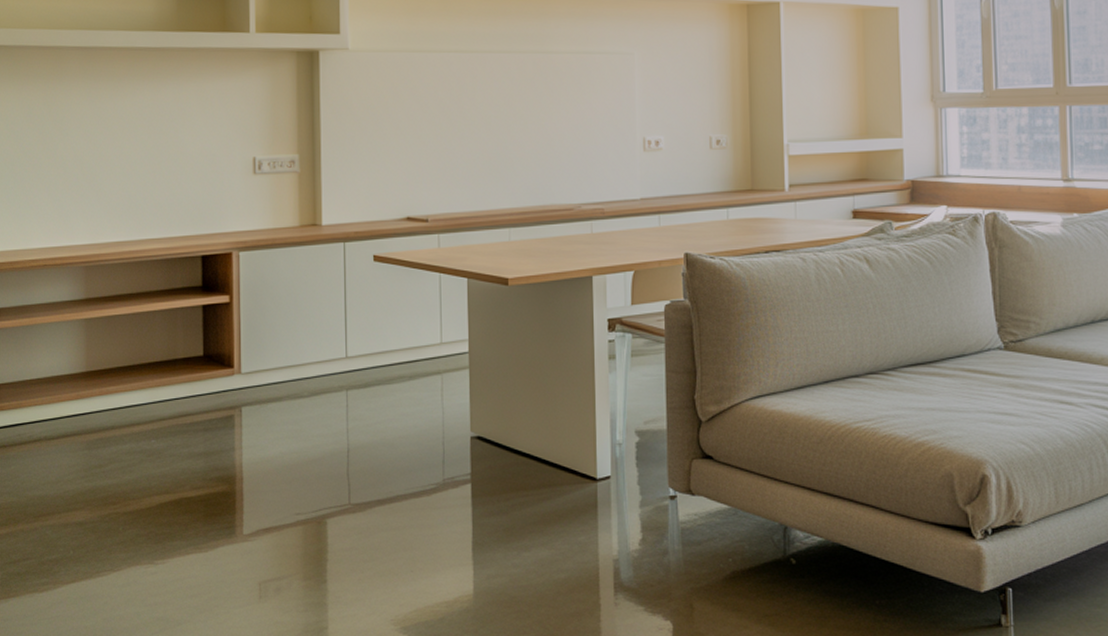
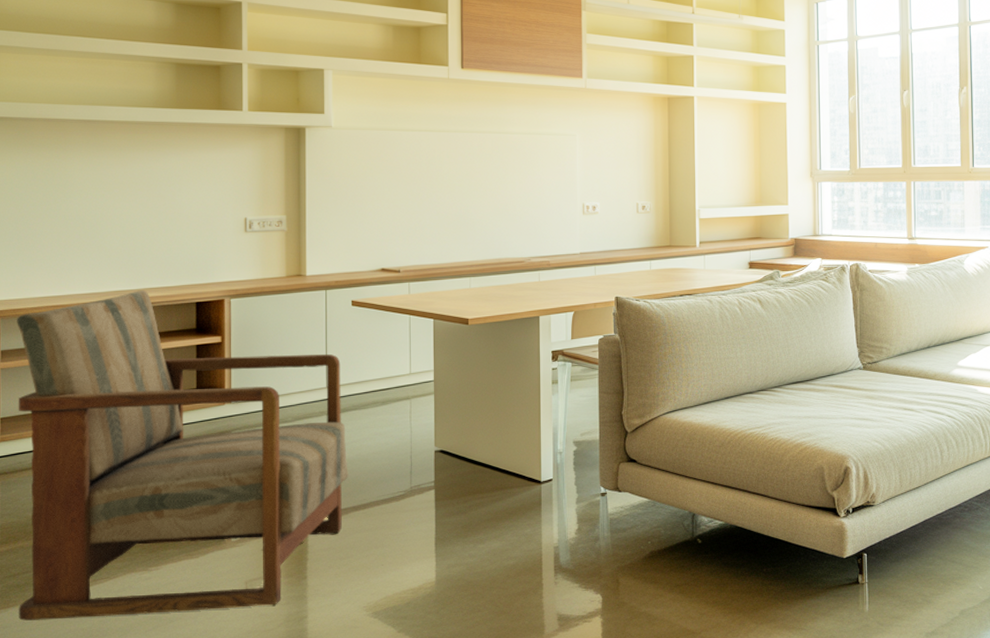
armchair: none [14,241,372,615] -> present [17,290,348,621]

